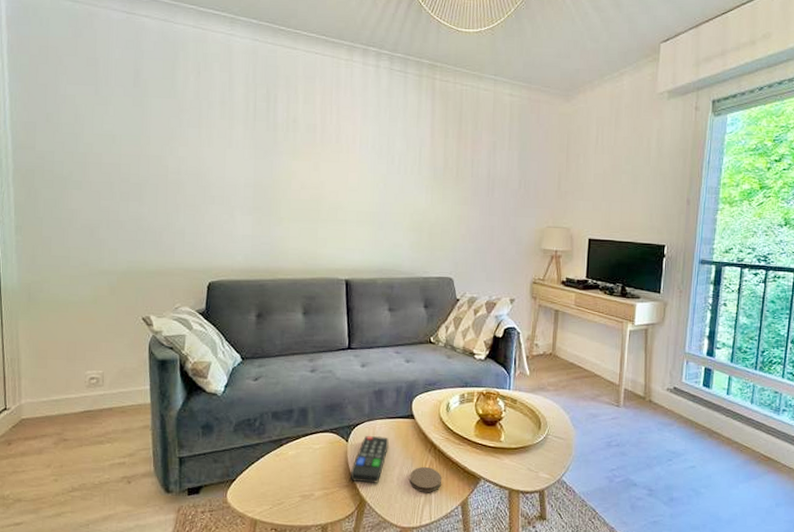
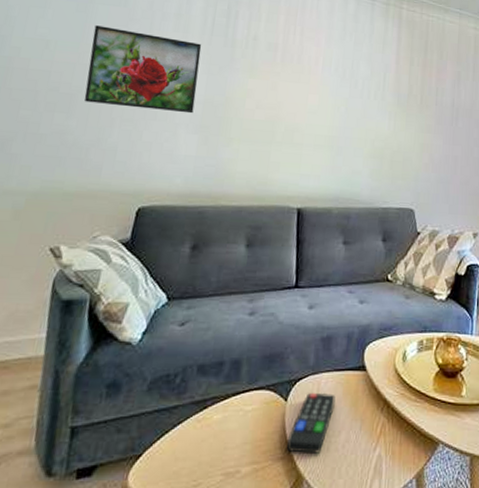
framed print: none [151,118,247,197] -> present [84,25,202,114]
coaster: present [409,466,441,492] -> none [357,430,394,463]

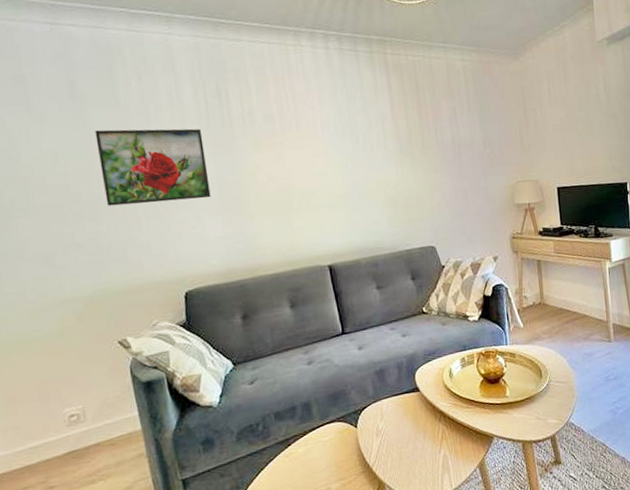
remote control: present [287,392,336,453] -> none [365,415,399,466]

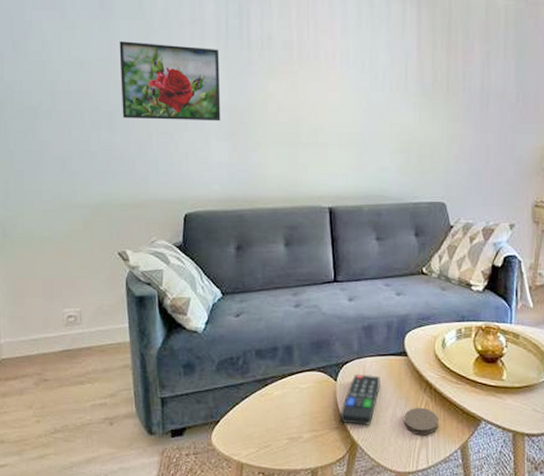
remote control: none [365,415,399,466] -> present [341,374,380,425]
coaster: none [424,436,456,462] -> present [404,407,438,435]

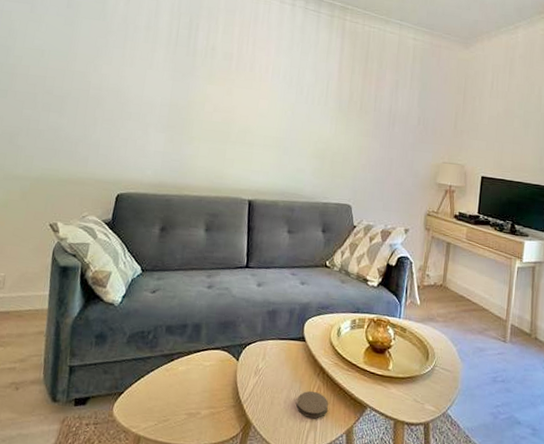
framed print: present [119,41,221,122] -> none [73,37,168,115]
remote control: present [341,374,380,425] -> none [238,355,279,405]

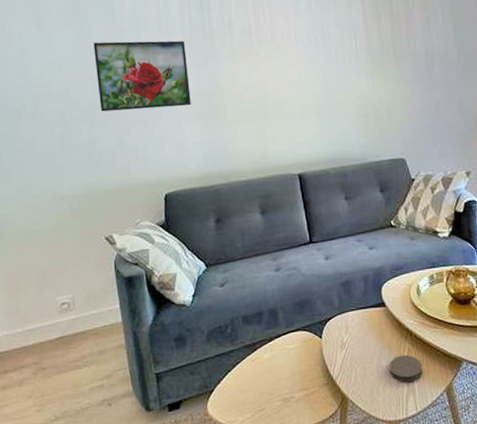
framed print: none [73,37,168,115] -> present [93,40,191,112]

